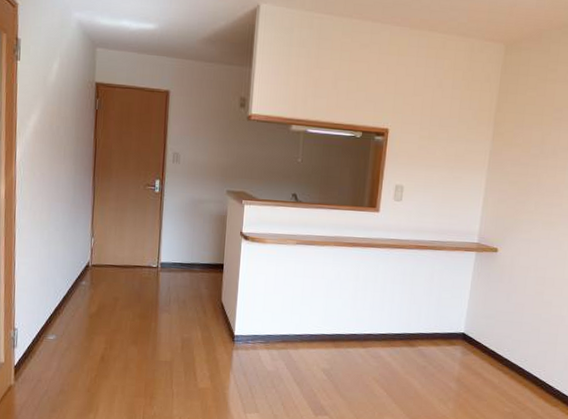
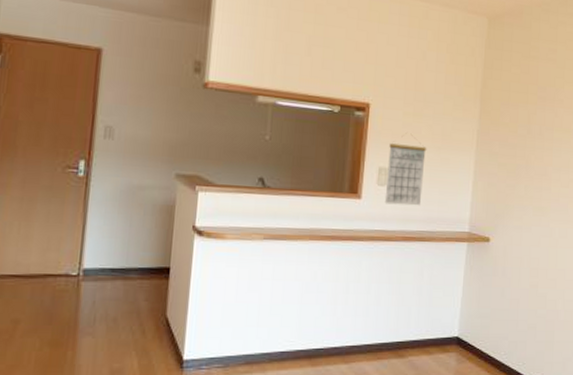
calendar: none [400,156,441,219] -> present [384,135,427,206]

